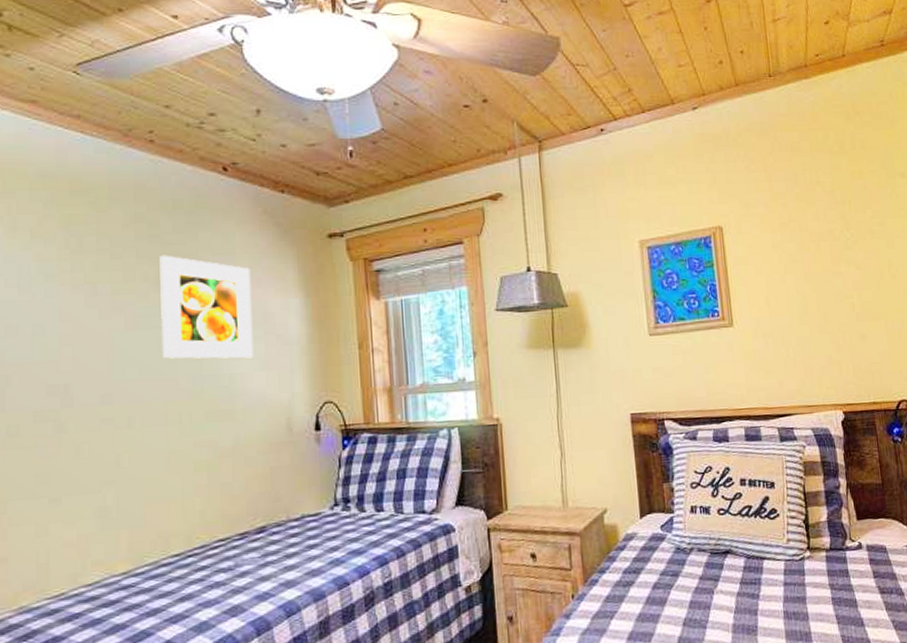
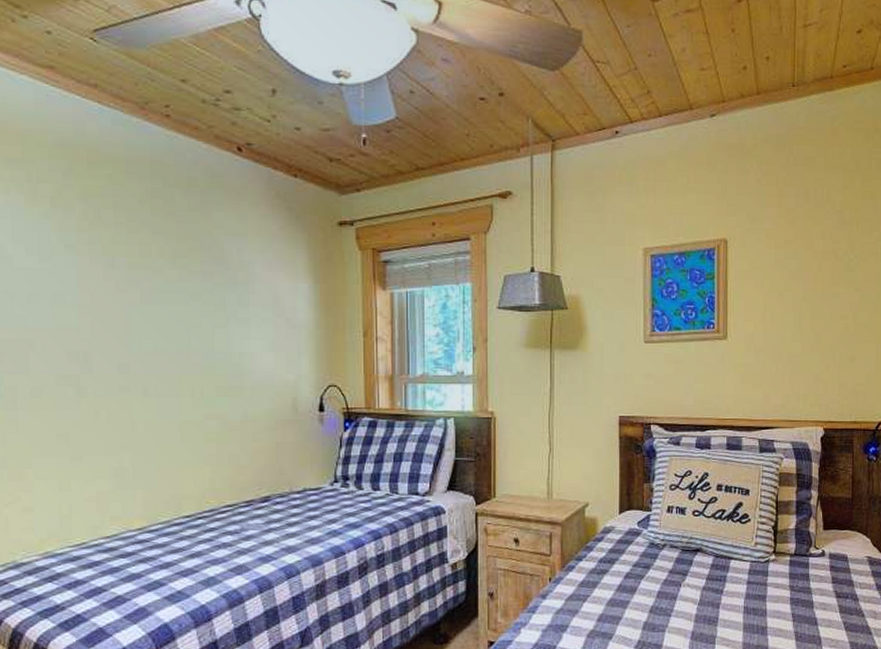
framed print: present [159,255,254,359] -> none [174,232,263,339]

